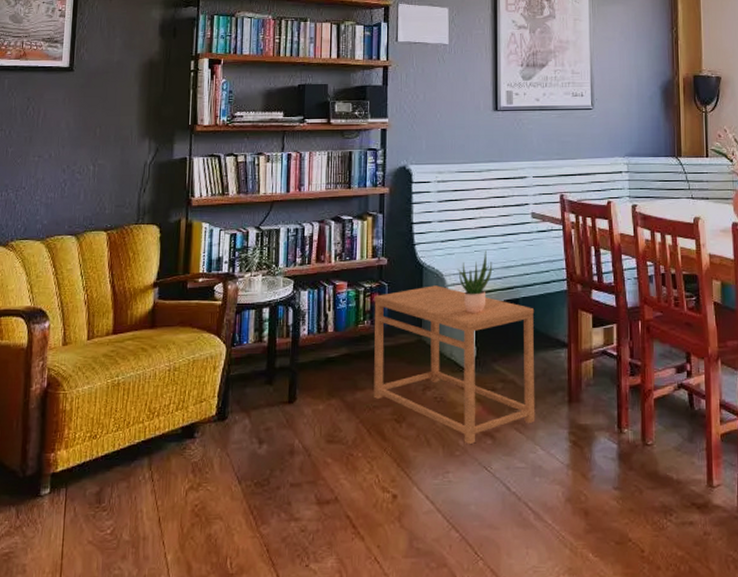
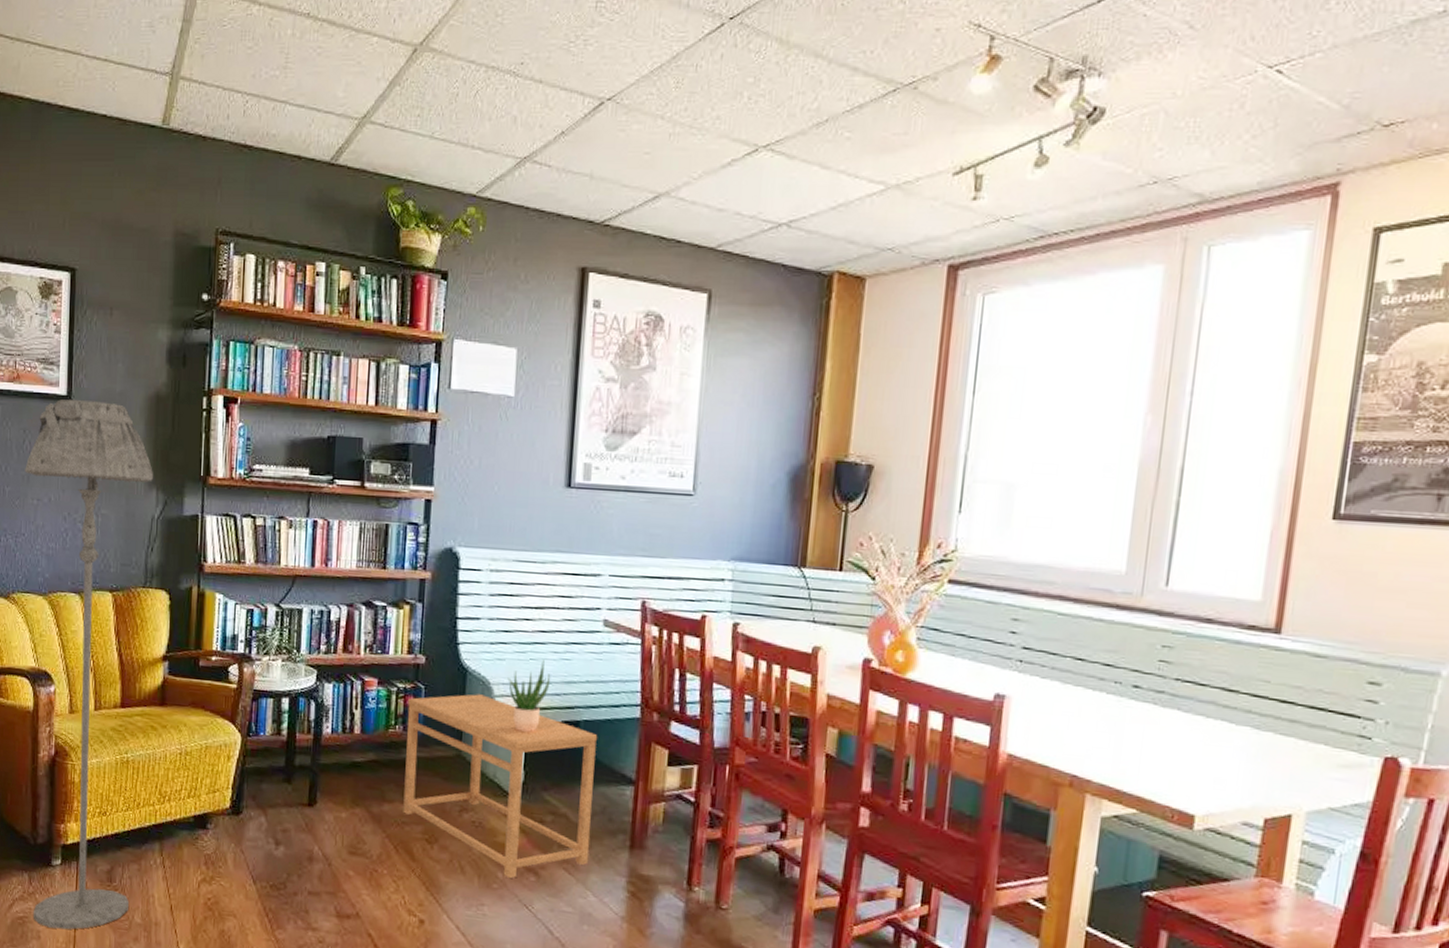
floor lamp: none [18,69,146,559] -> present [25,398,153,930]

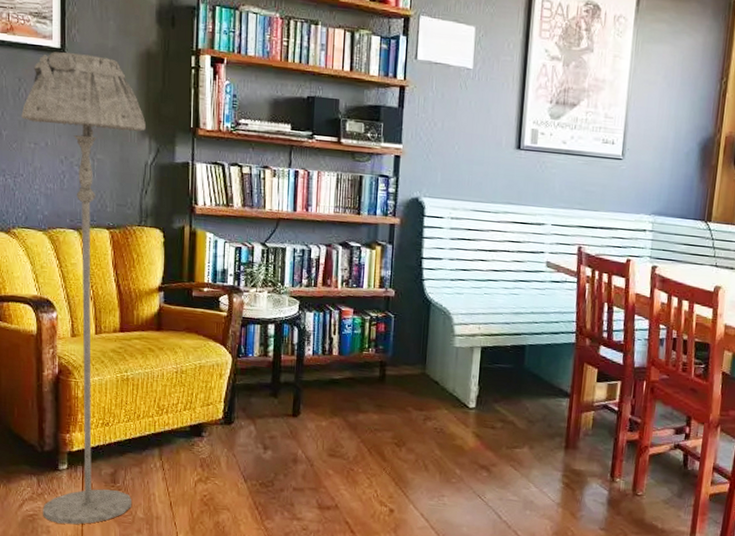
side table: present [403,694,598,878] -> none [375,322,541,474]
potted plant: present [507,660,551,733] -> none [465,294,502,355]

